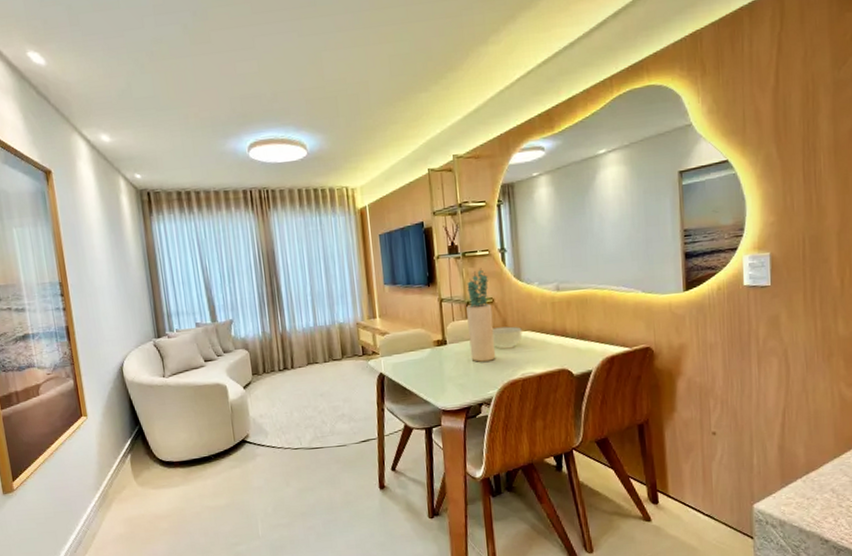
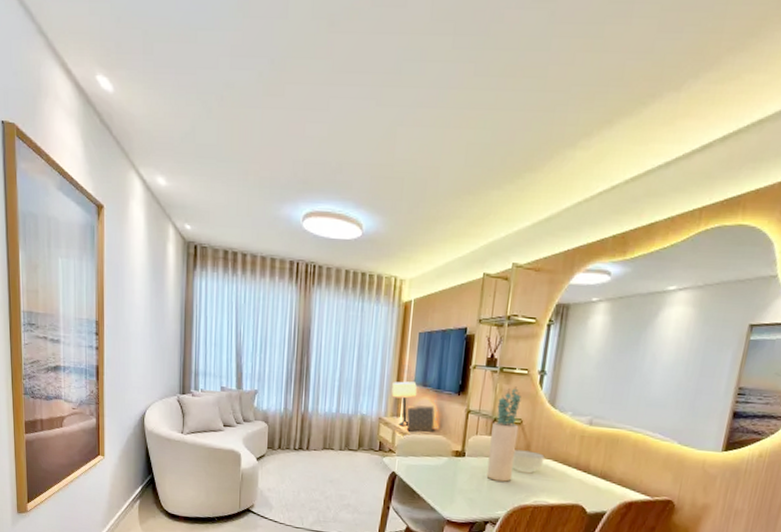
table lamp: none [363,282,389,328] -> present [391,381,417,427]
decorative box: none [381,301,412,331] -> present [406,405,435,433]

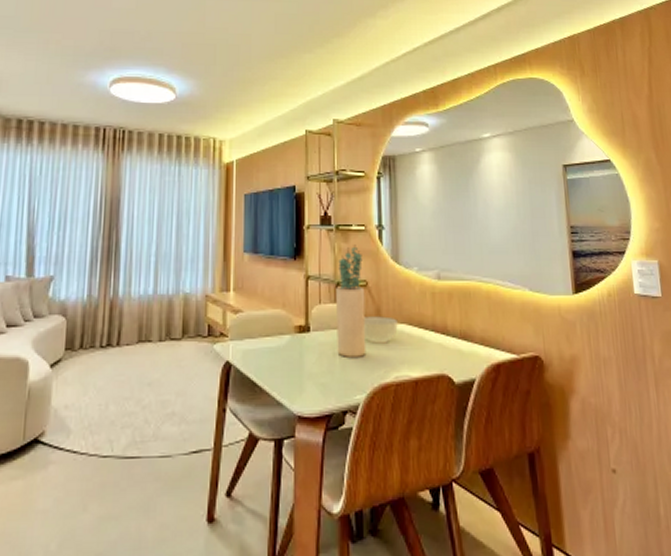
table lamp: present [391,381,417,427] -> none [219,249,248,303]
decorative box: present [406,405,435,433] -> none [237,274,271,308]

